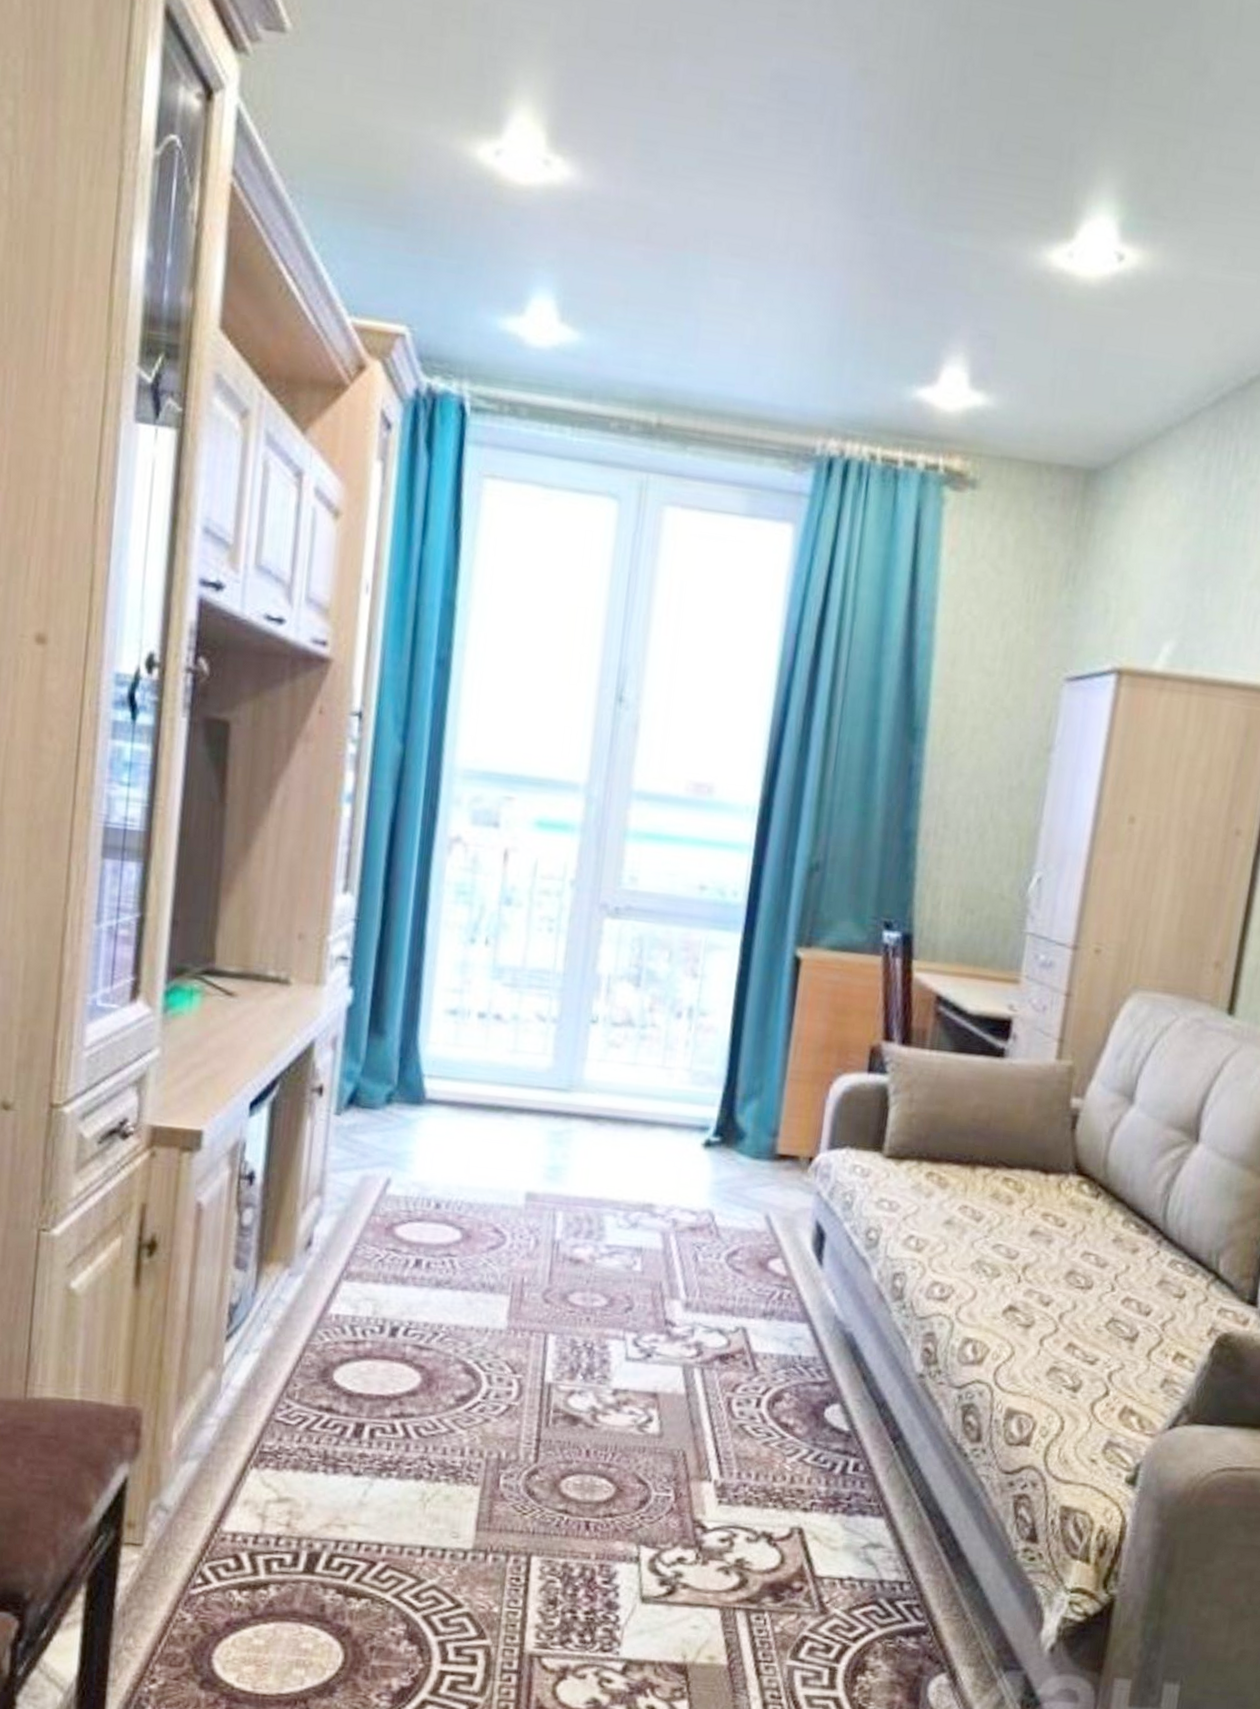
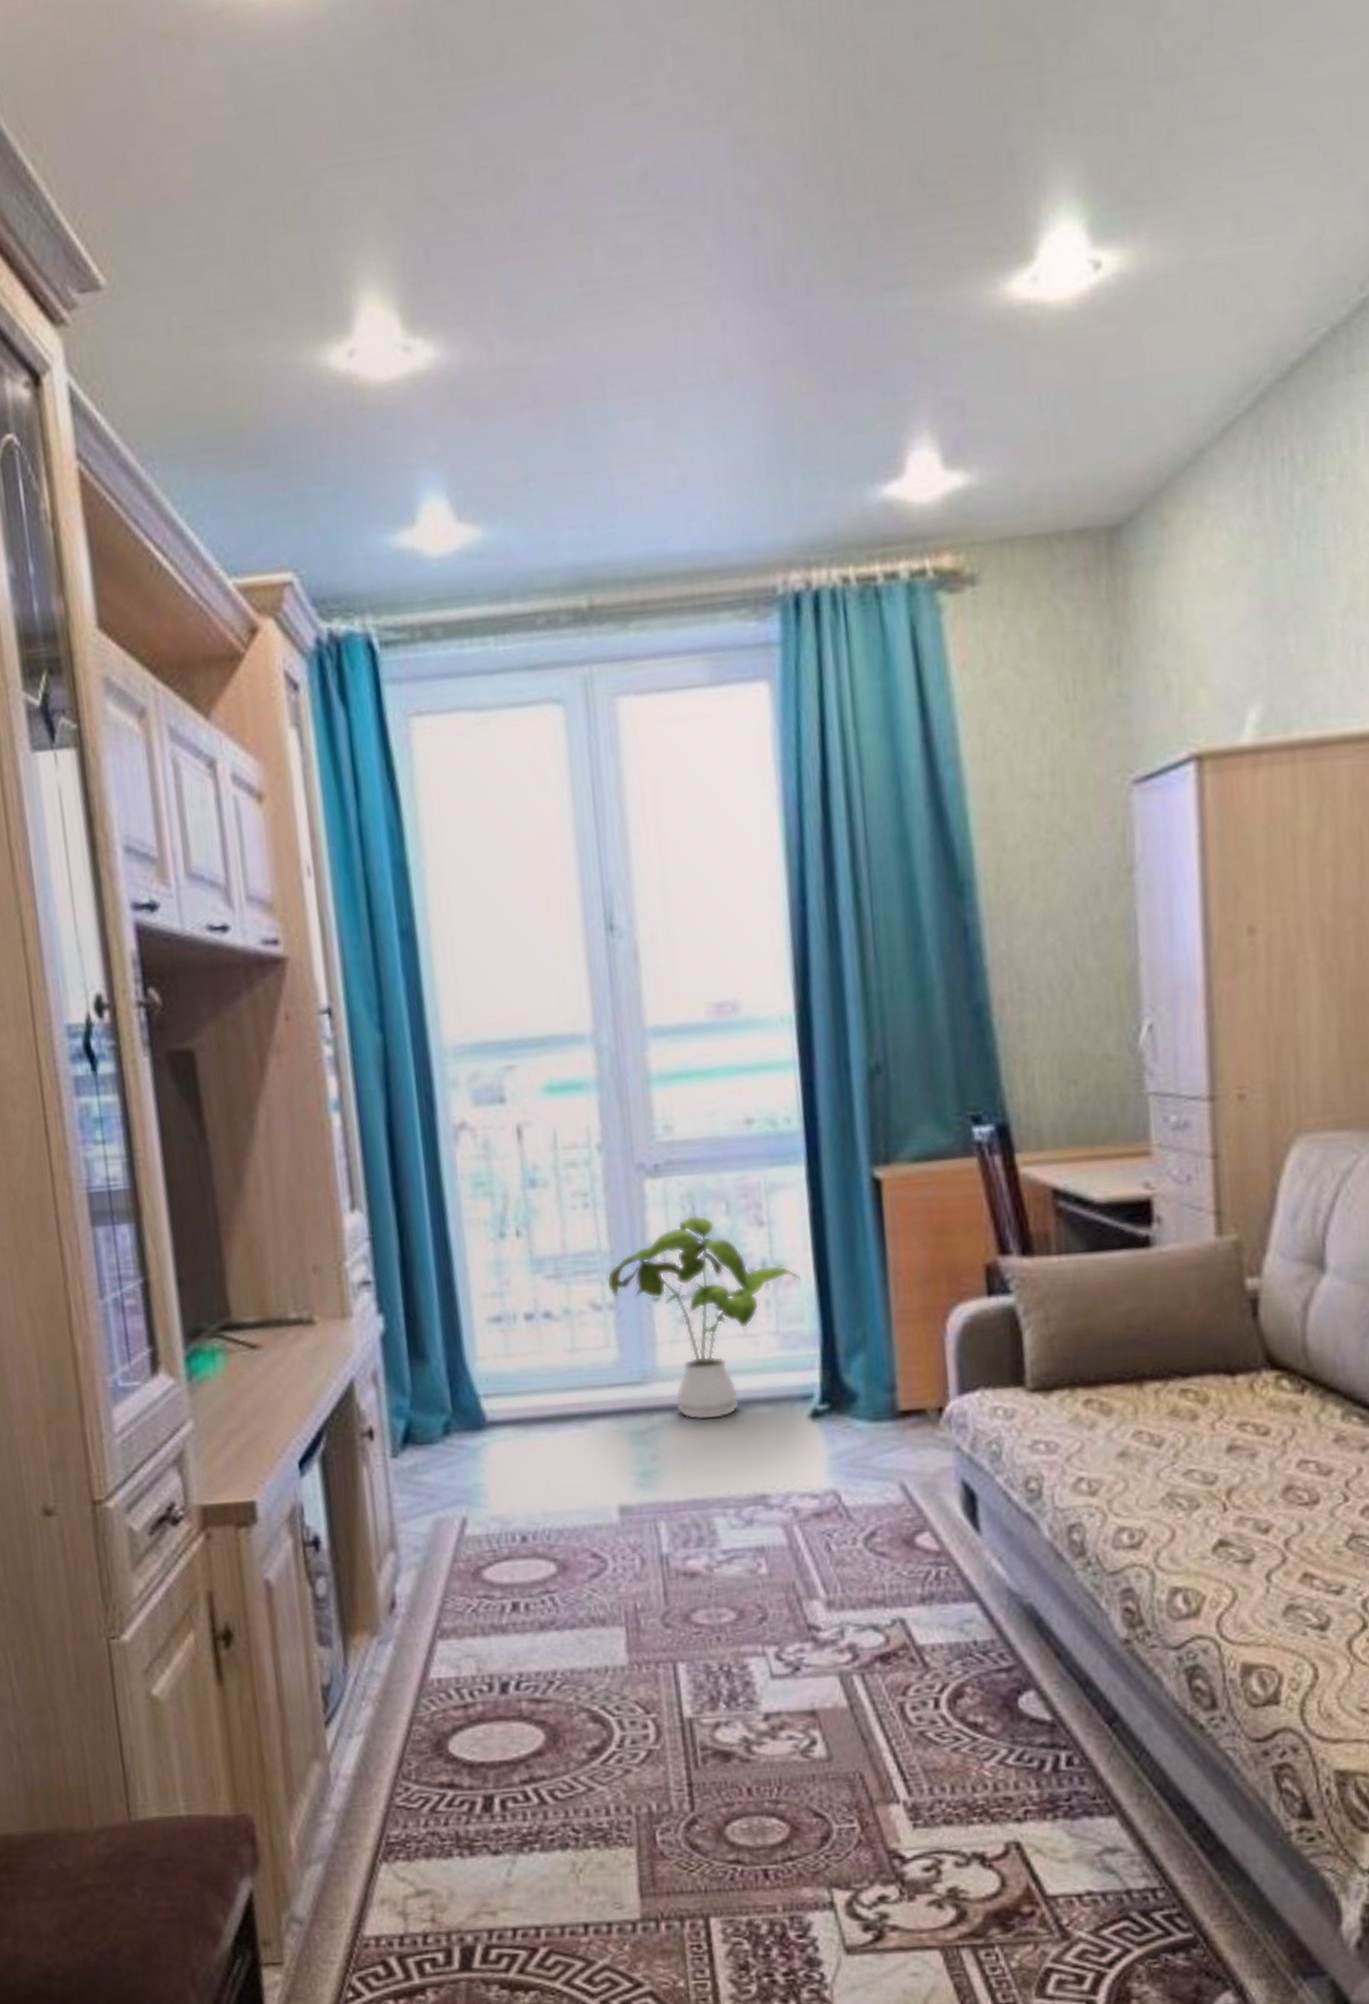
house plant: none [555,957,719,1133] -> present [607,1215,801,1420]

